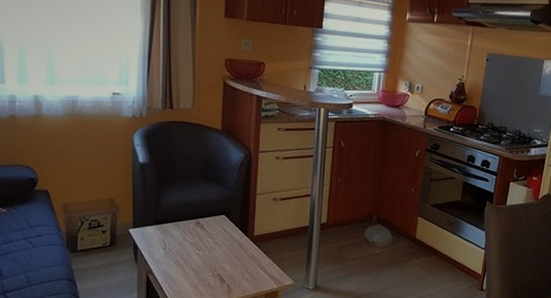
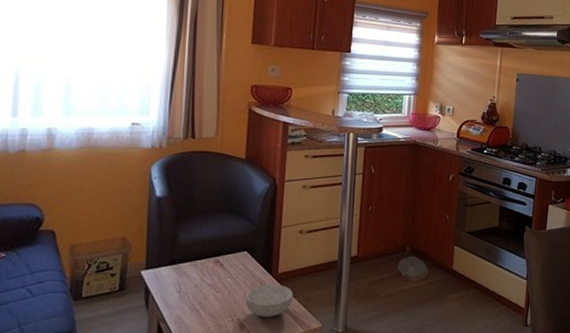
cereal bowl: none [224,245,268,274] -> present [245,284,294,318]

